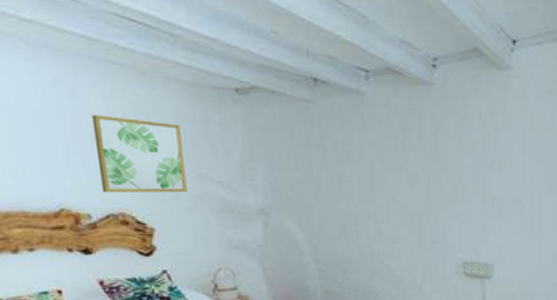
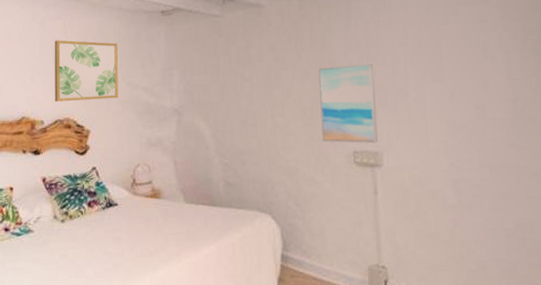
wall art: none [429,170,489,255] -> present [319,63,378,144]

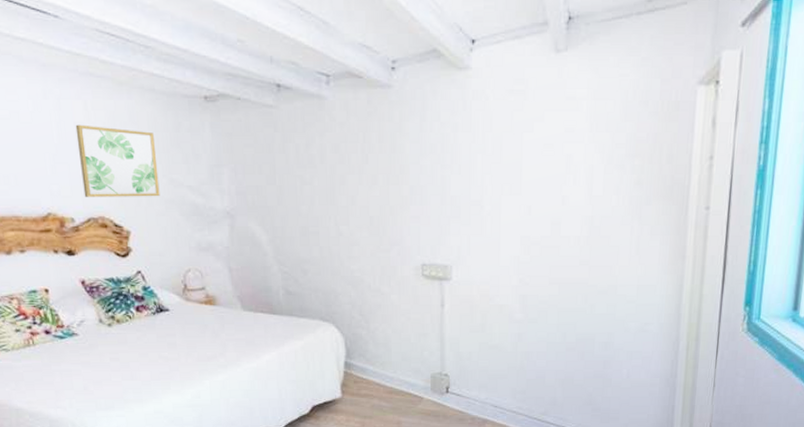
wall art: present [319,63,378,144] -> none [388,171,448,257]

